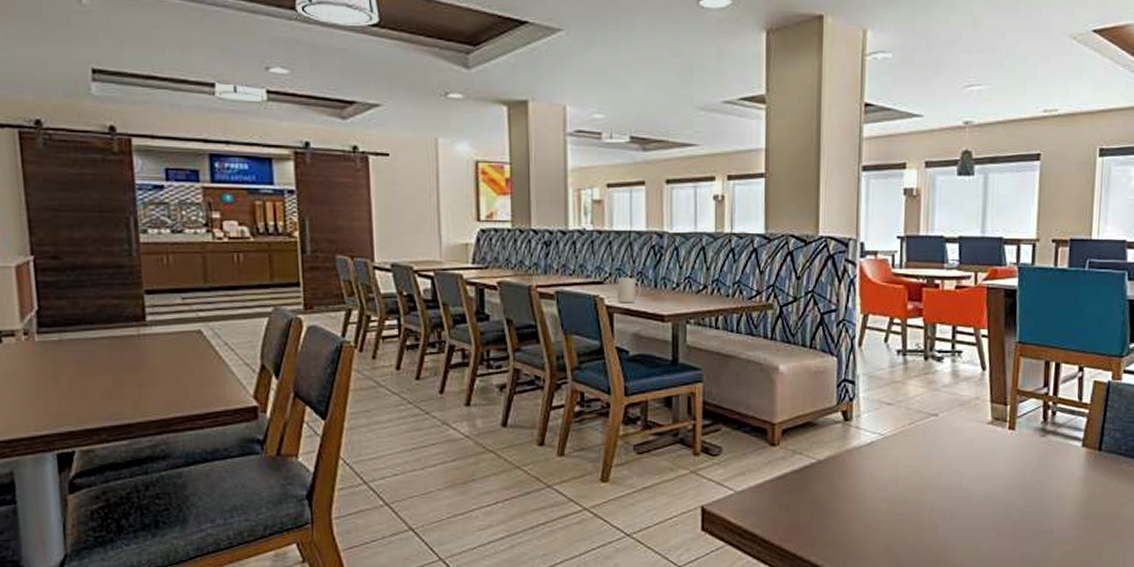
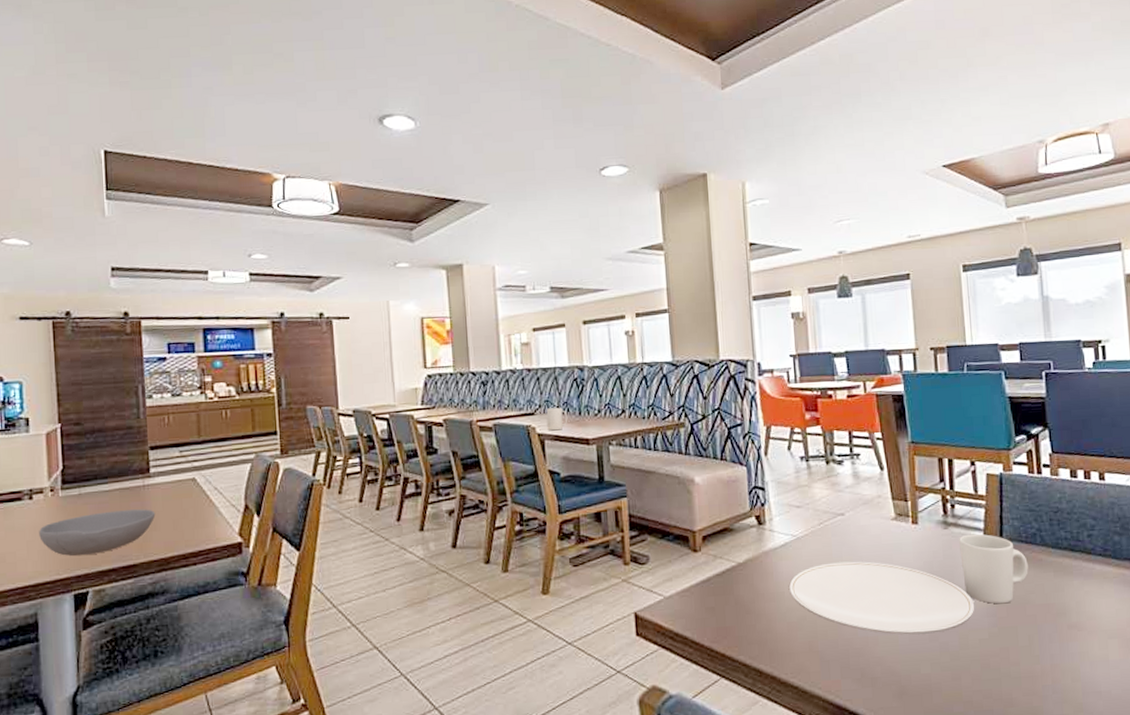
bowl: none [11,362,154,411] -> present [39,509,156,557]
plate: none [871,465,1063,544] -> present [789,561,975,635]
mug: none [1055,443,1124,517] -> present [959,533,1028,604]

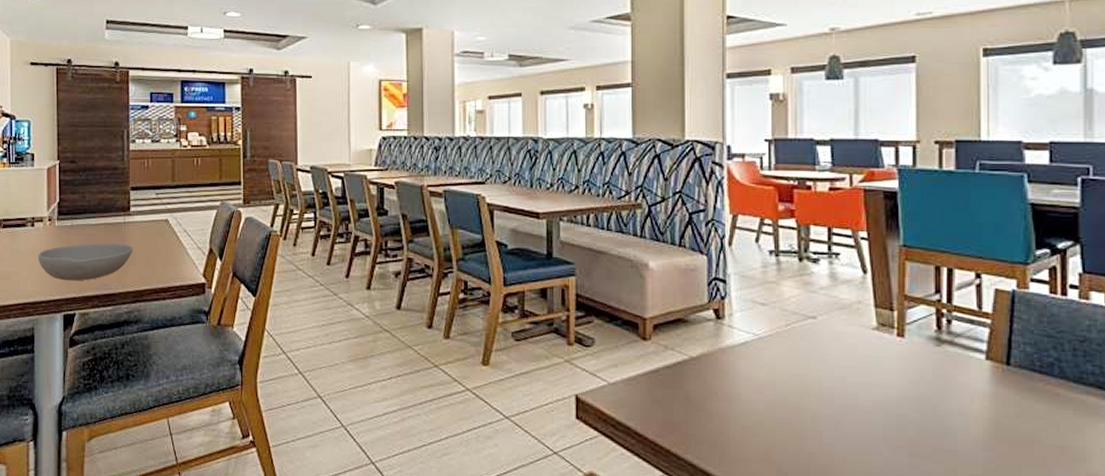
mug: present [546,407,567,431] -> none [497,178,518,202]
plate: present [789,561,975,635] -> none [747,368,968,460]
mug: present [959,533,1028,604] -> none [954,355,1040,439]

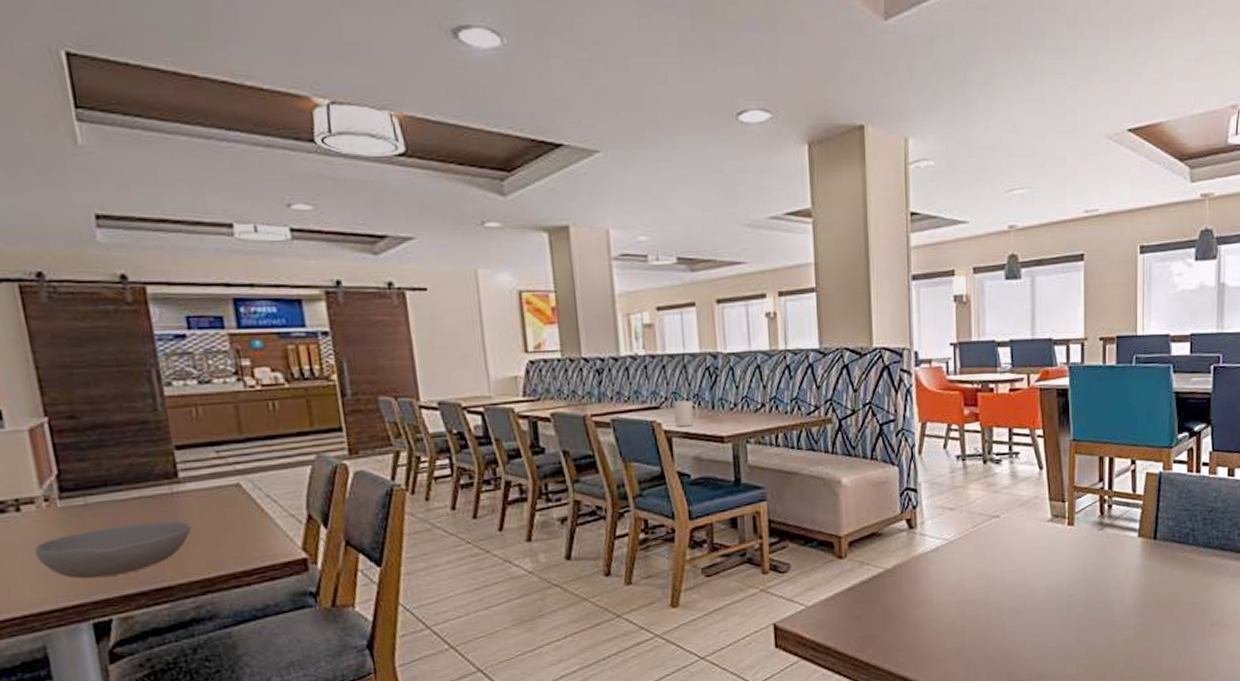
mug: none [497,178,518,202] -> present [673,400,699,427]

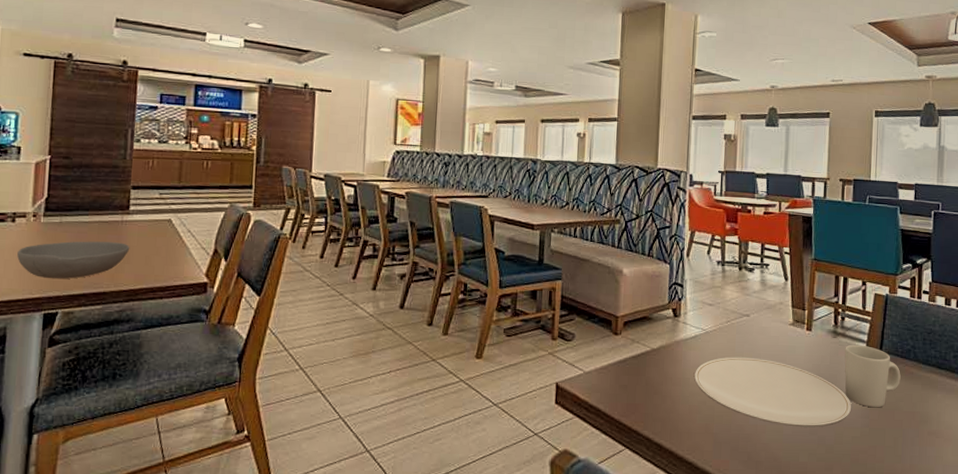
mug: present [673,400,699,427] -> none [498,193,517,214]
plate: none [939,565,1124,637] -> present [694,357,852,427]
mug: none [1113,534,1179,604] -> present [844,344,901,408]

